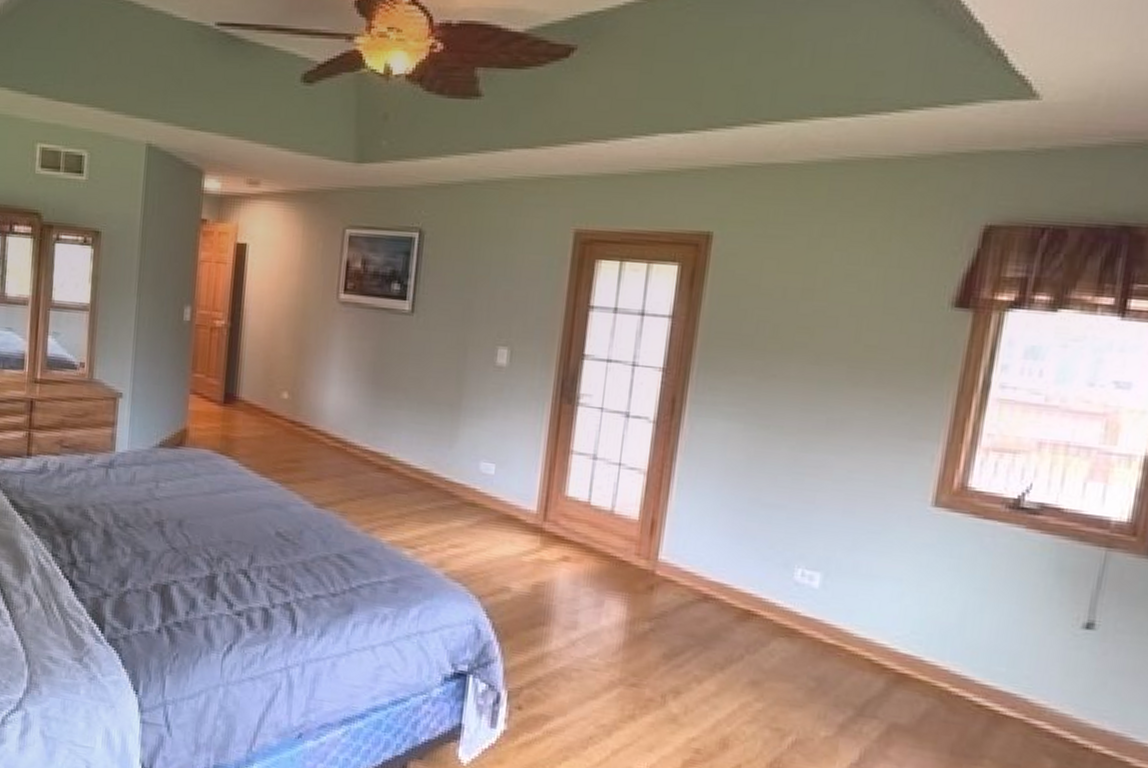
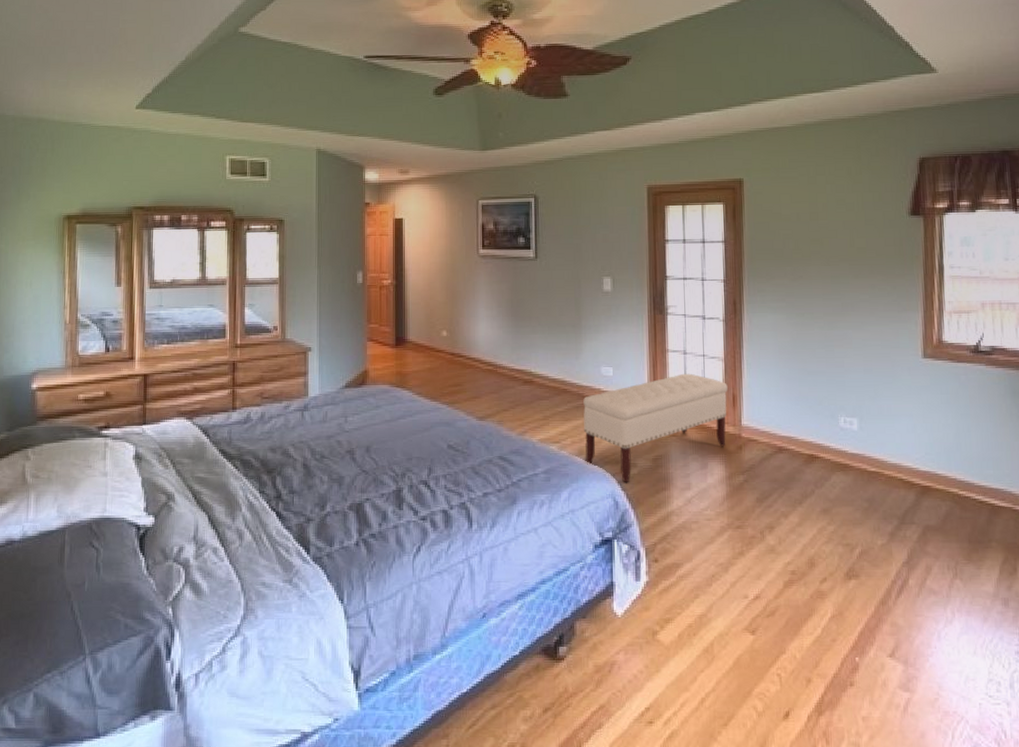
bench: none [446,483,647,610] -> present [583,373,728,483]

